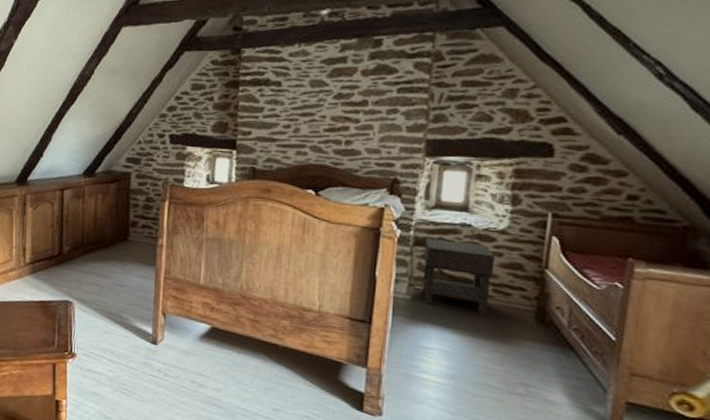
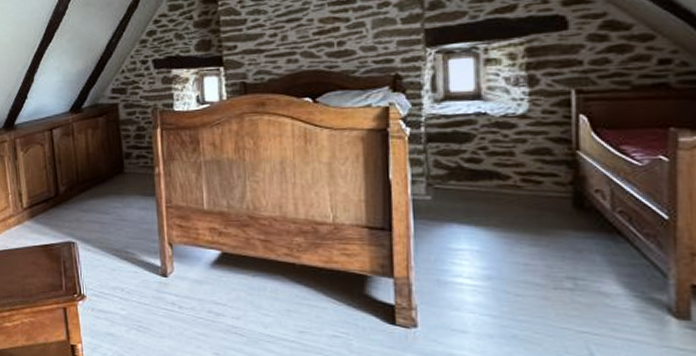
nightstand: present [422,238,496,315] -> none [439,132,520,208]

